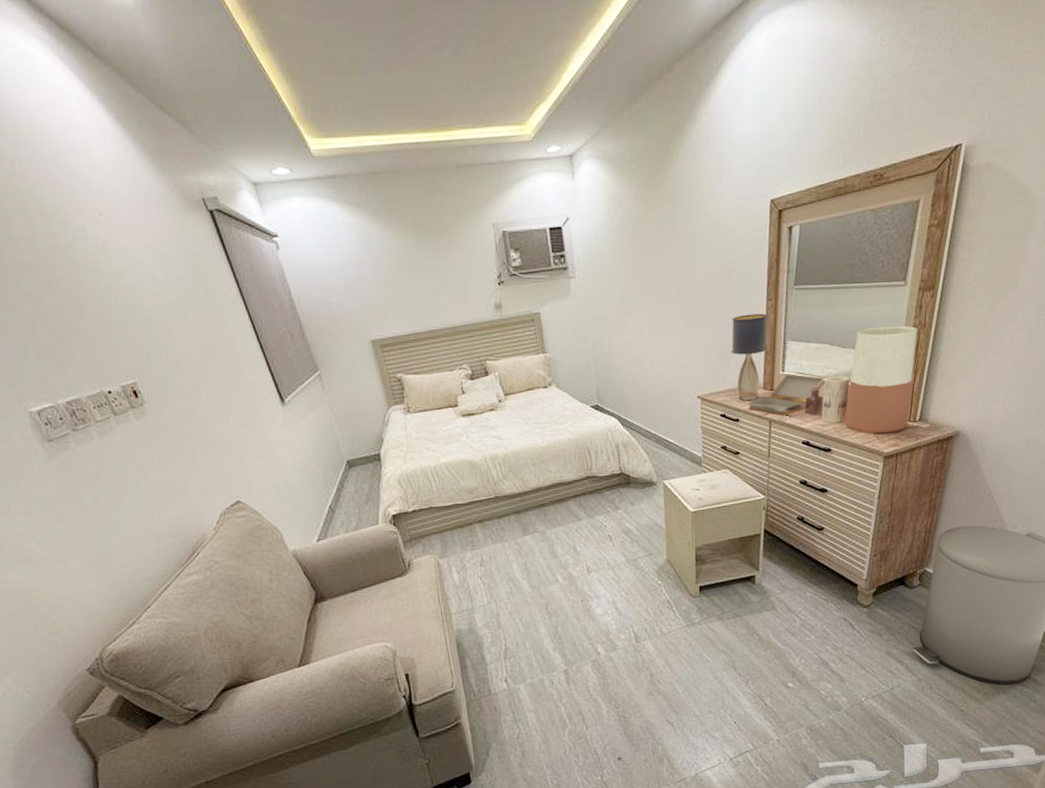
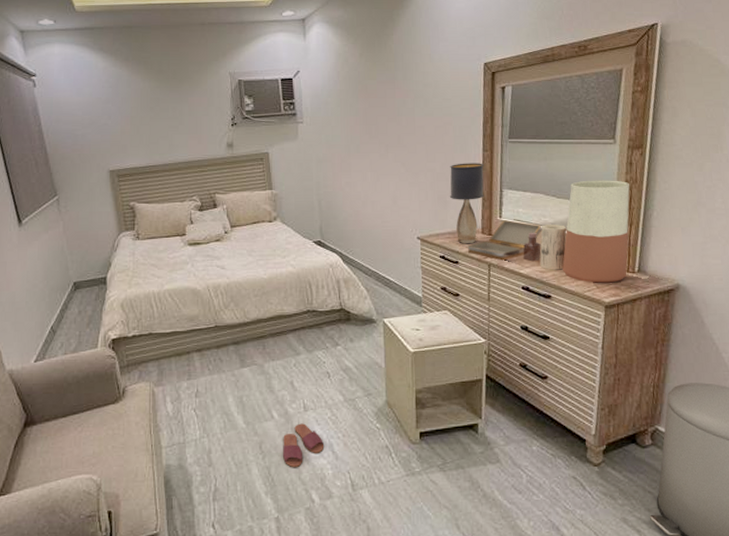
slippers: none [568,584,608,625] -> present [283,423,325,467]

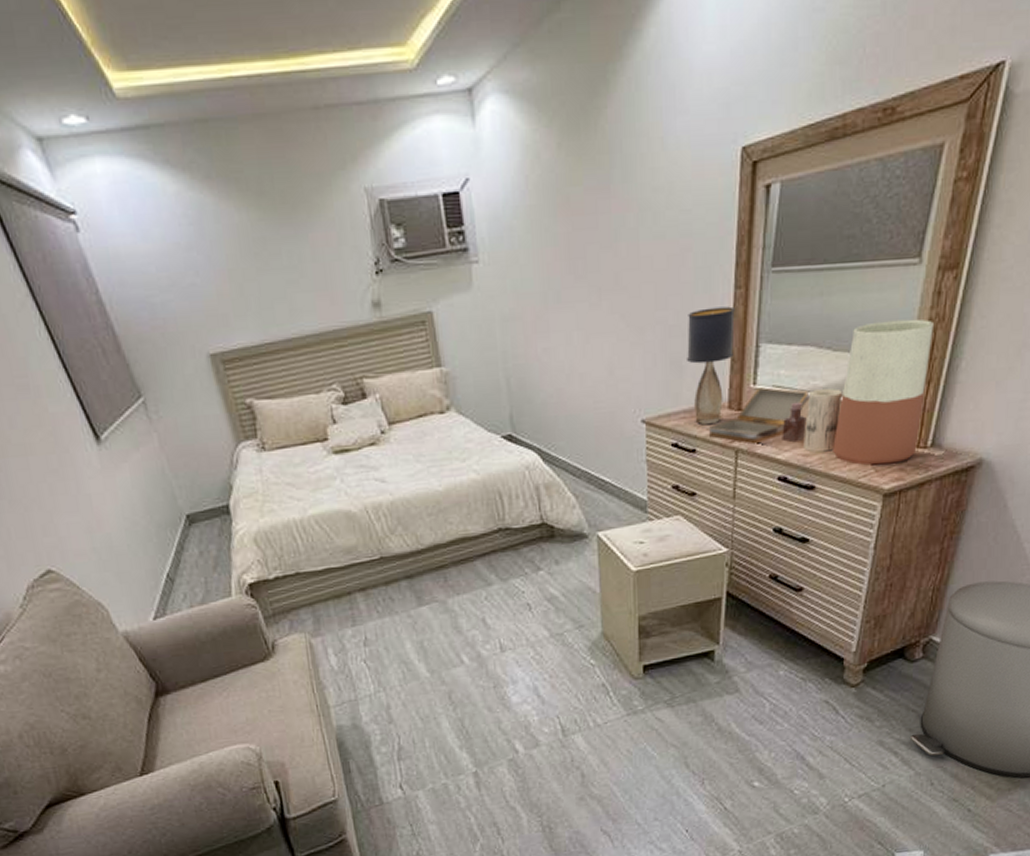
slippers: present [283,423,325,467] -> none [476,666,528,717]

